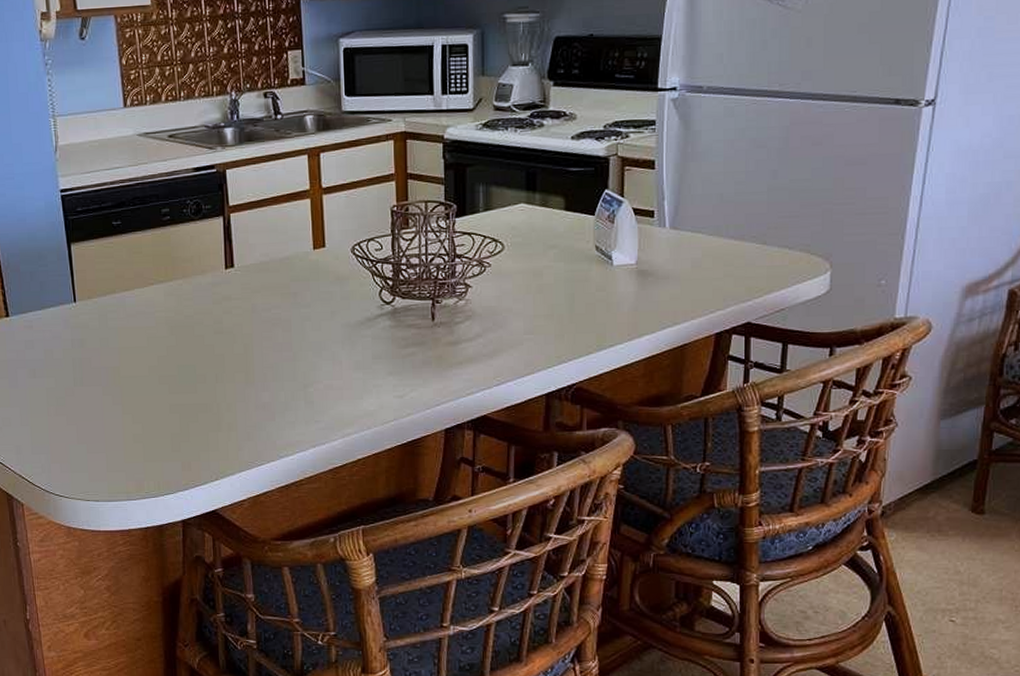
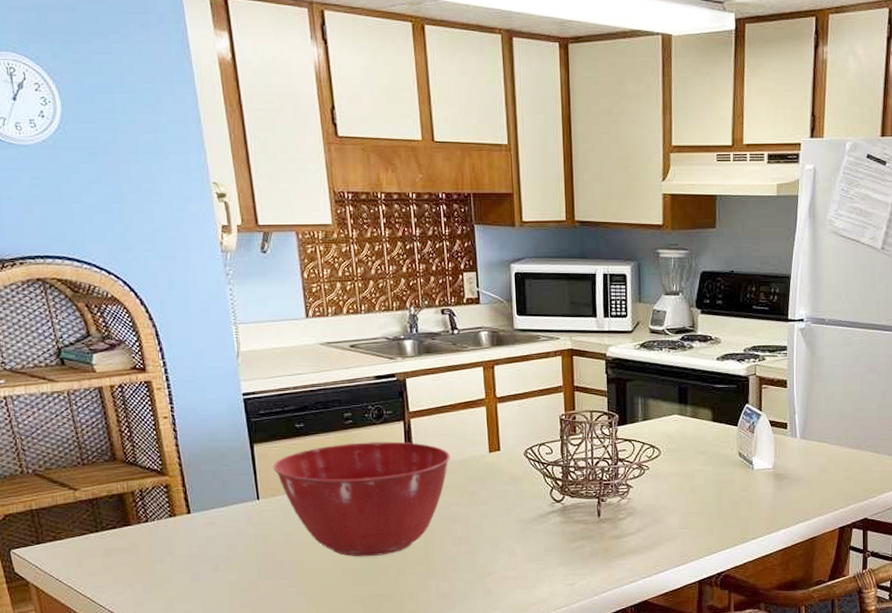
mixing bowl: none [89,238,272,364] -> present [273,441,450,557]

